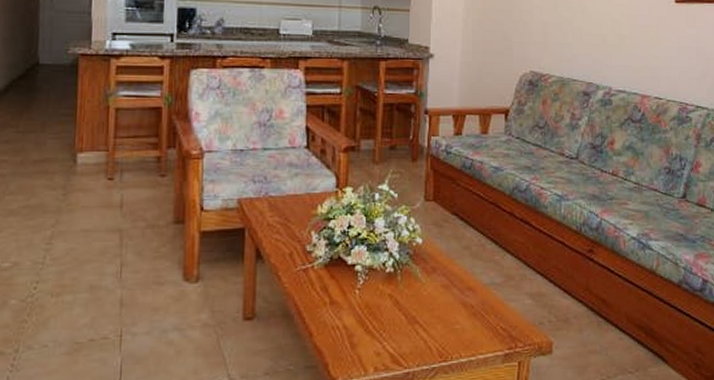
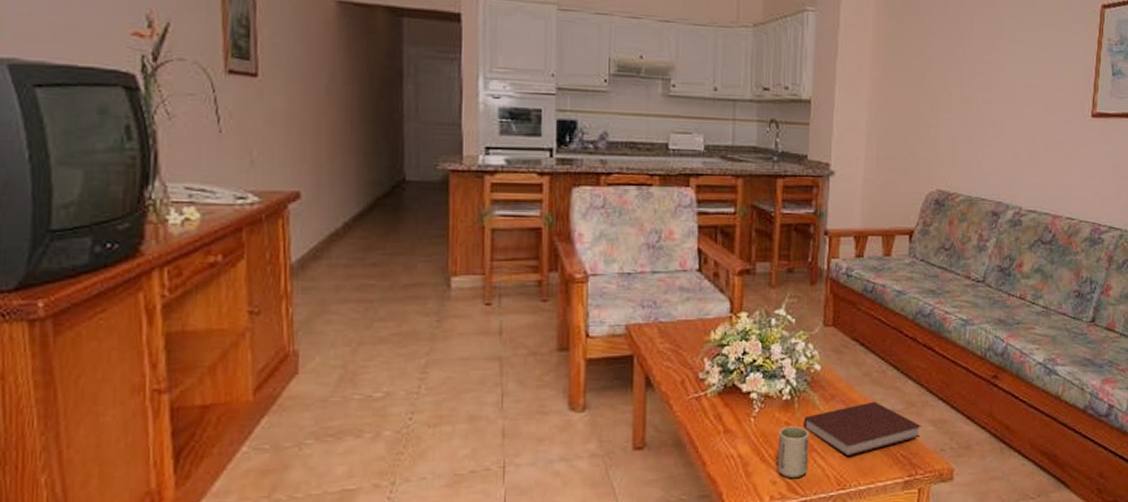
cup: none [381,298,412,349] -> present [777,426,809,478]
notebook: none [406,274,520,330] -> present [803,401,921,457]

